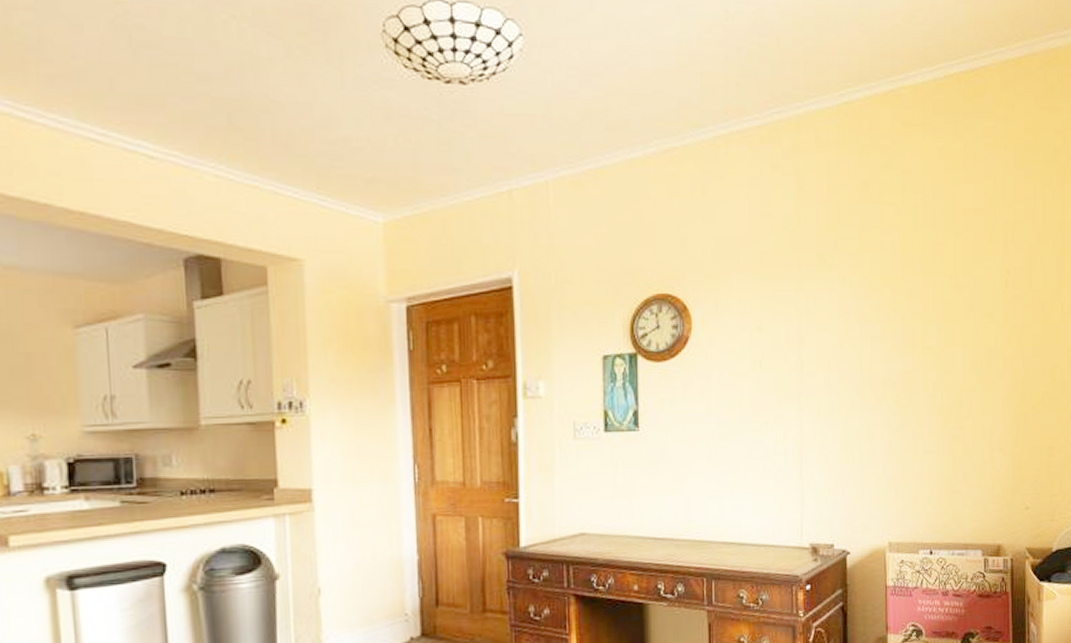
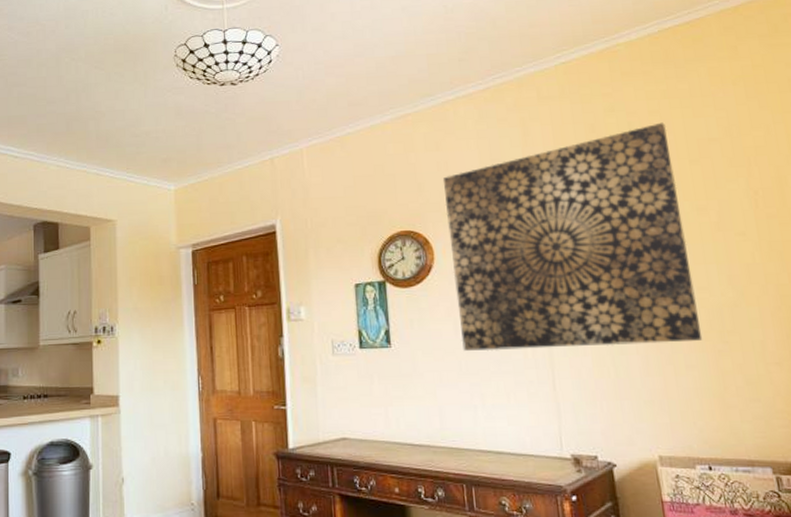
wall art: none [707,185,941,436] -> present [442,122,703,351]

